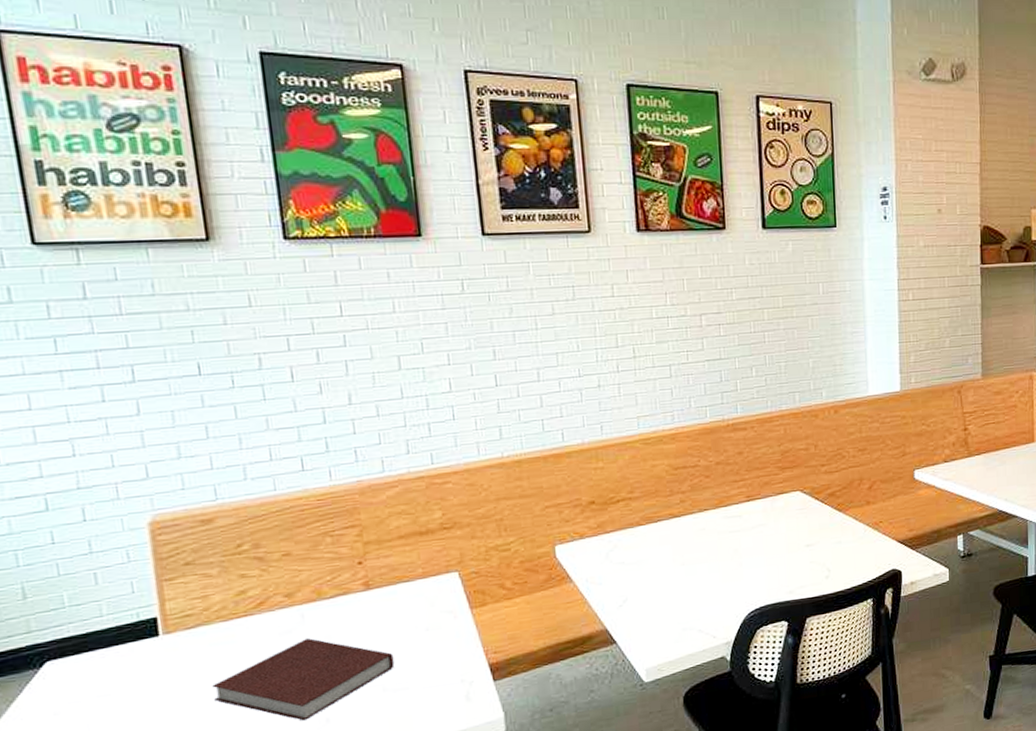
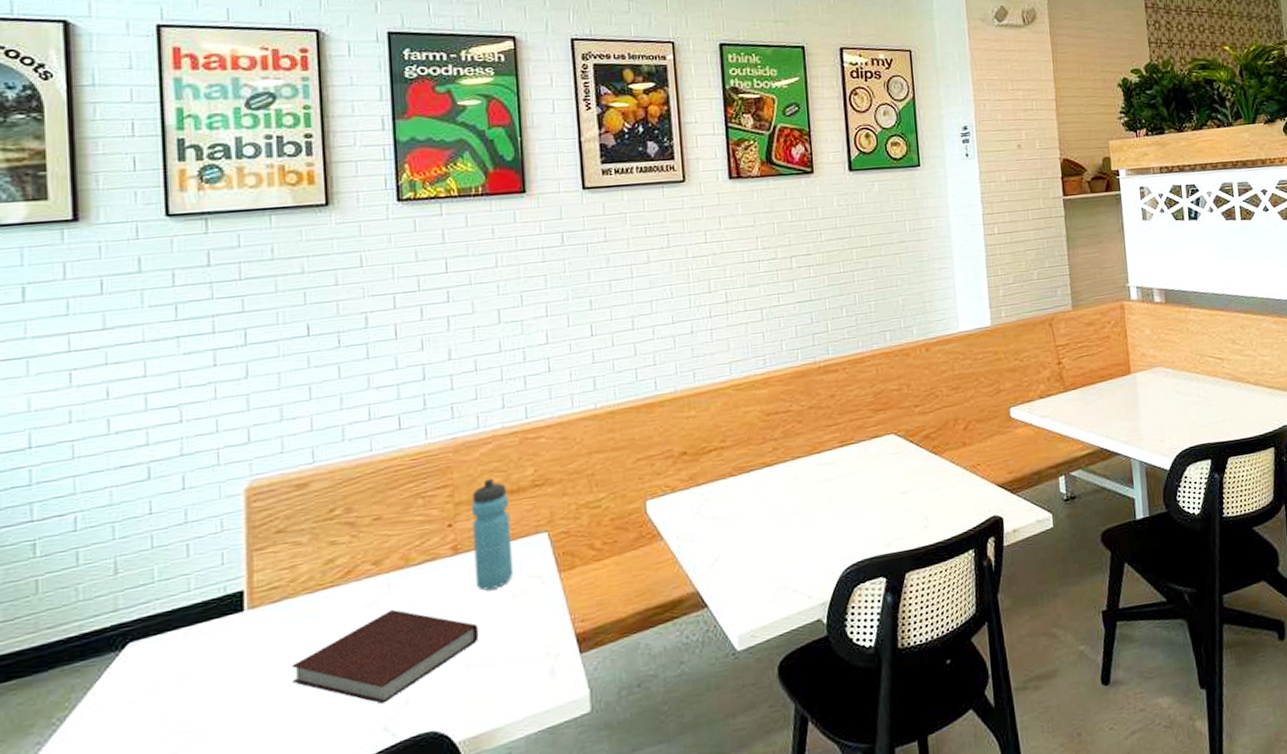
water bottle: none [380,520,426,623] -> present [471,479,514,591]

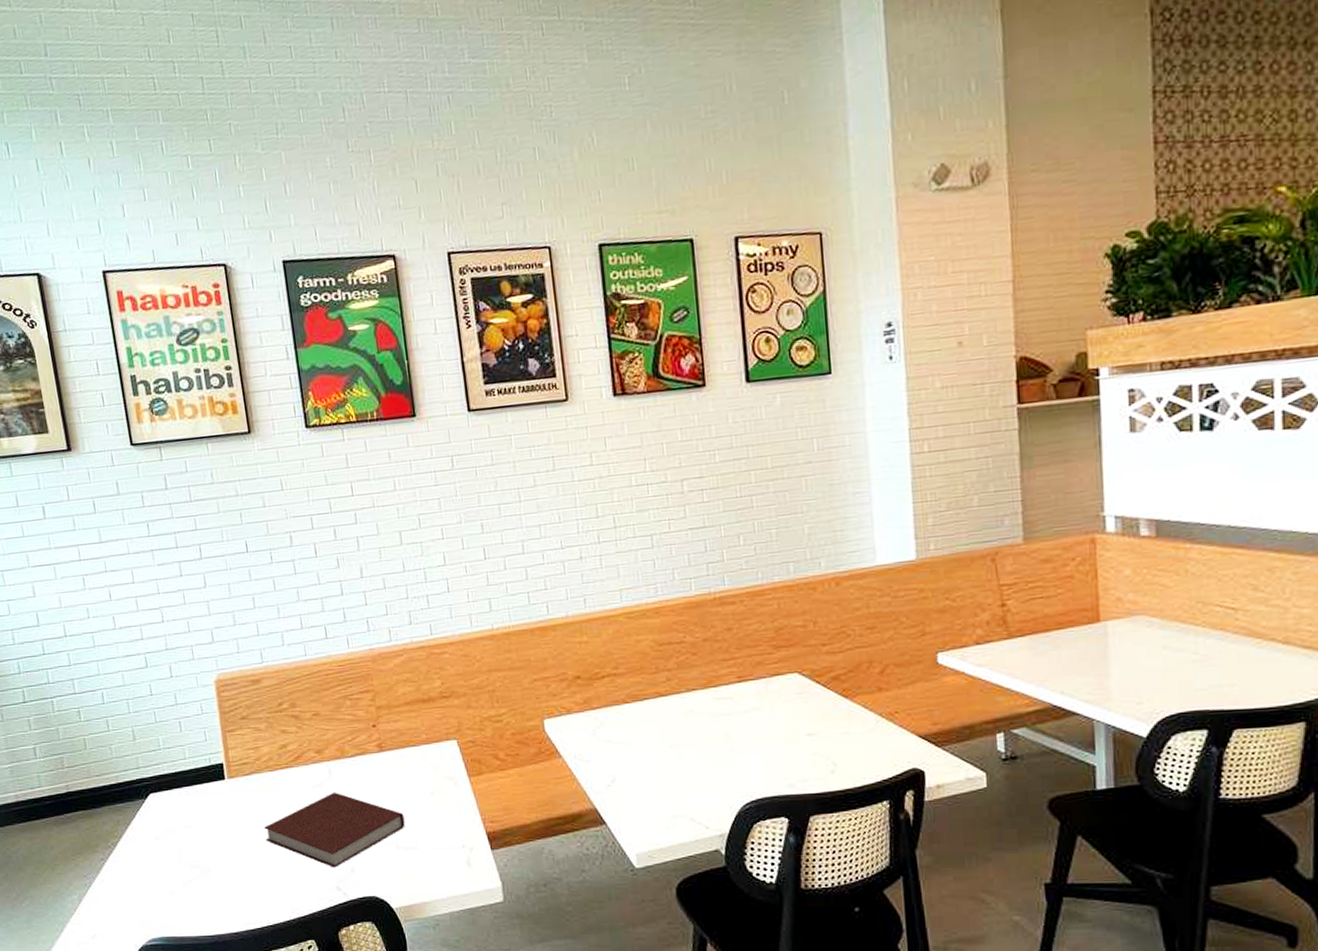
water bottle: present [471,479,514,591] -> none [390,688,430,785]

